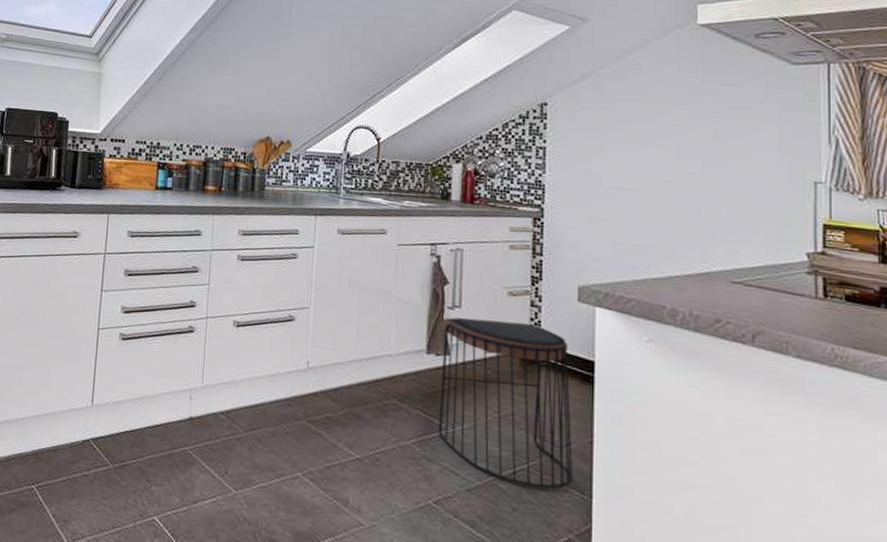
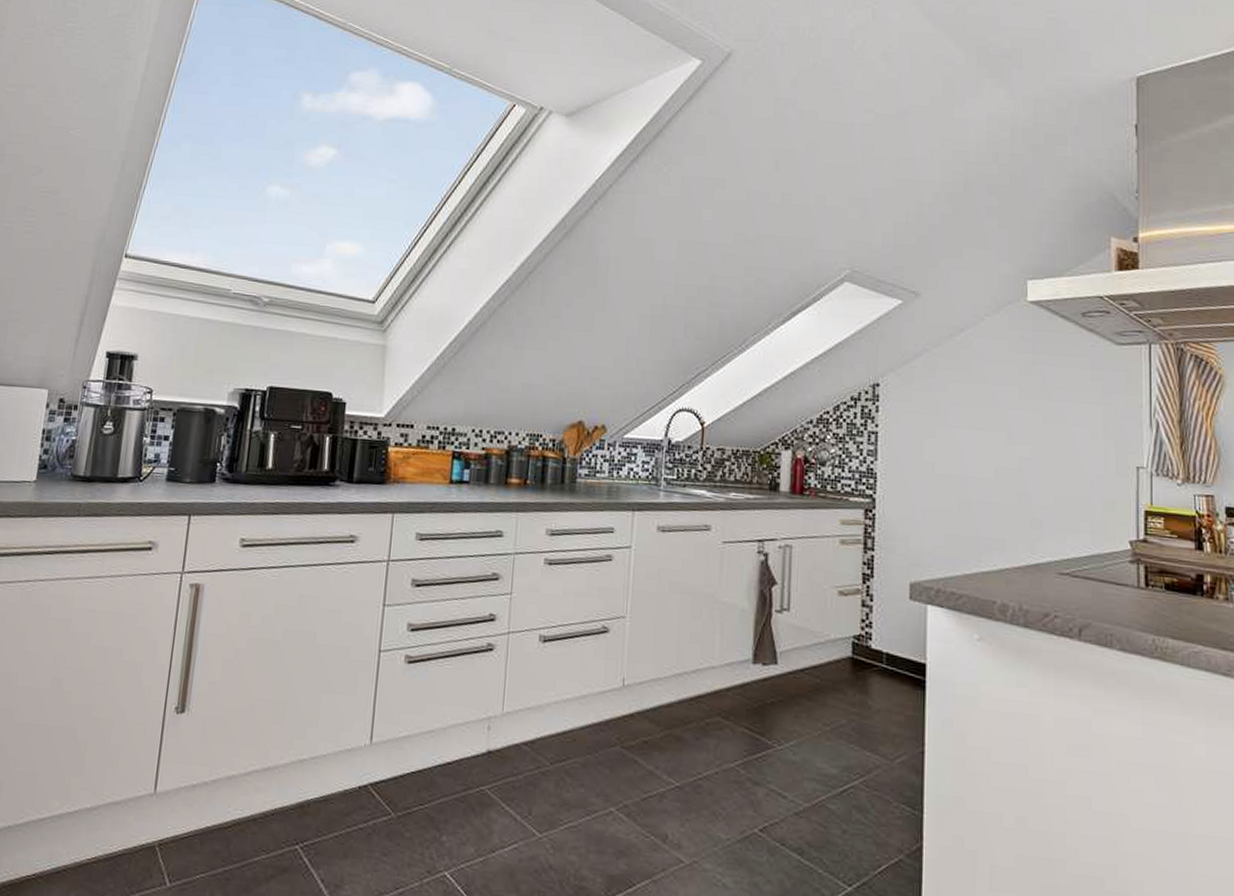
stool: present [438,317,573,490] -> none [765,621,904,807]

